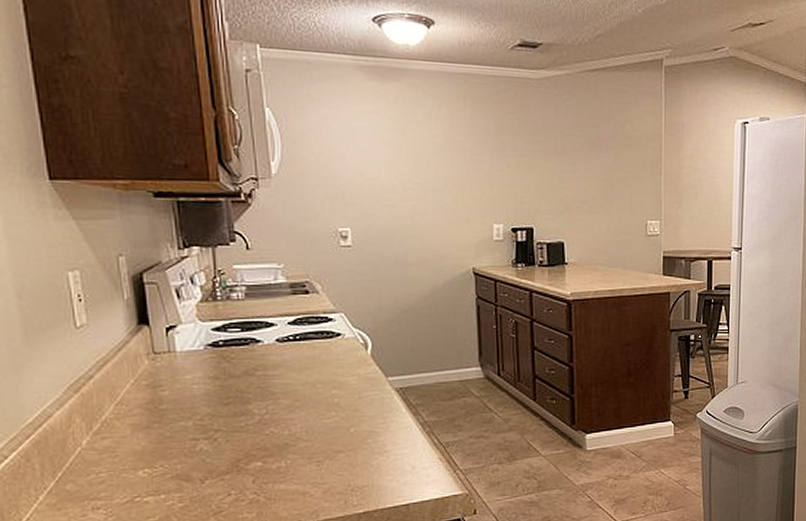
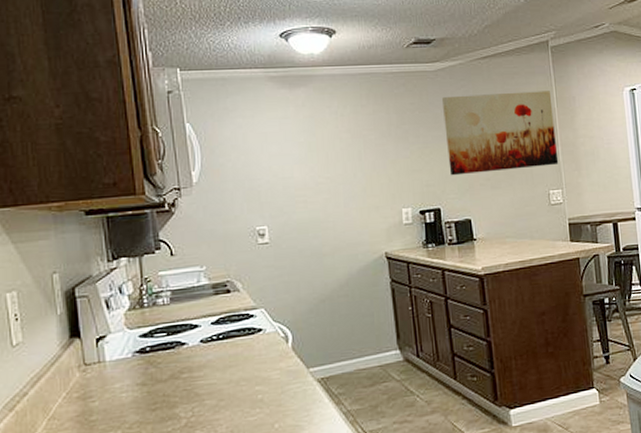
wall art: none [545,109,660,195] -> present [442,91,559,176]

